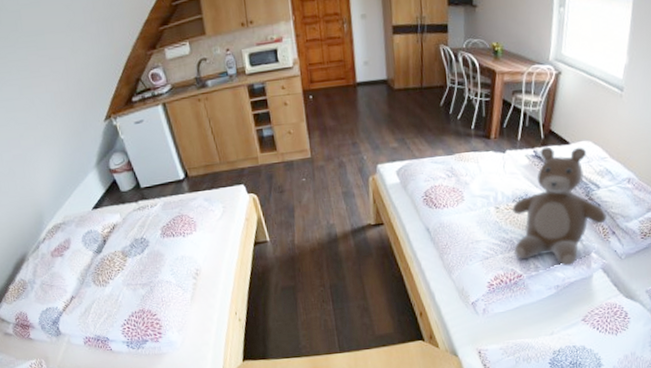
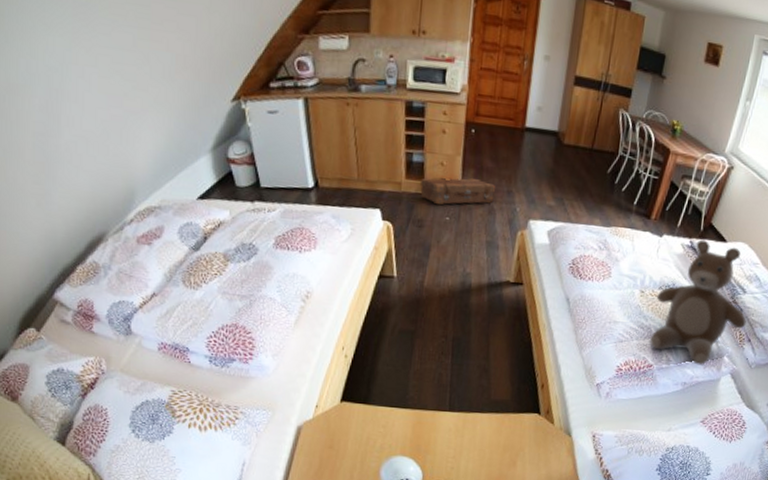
suitcase: none [274,139,342,170] -> present [420,178,496,206]

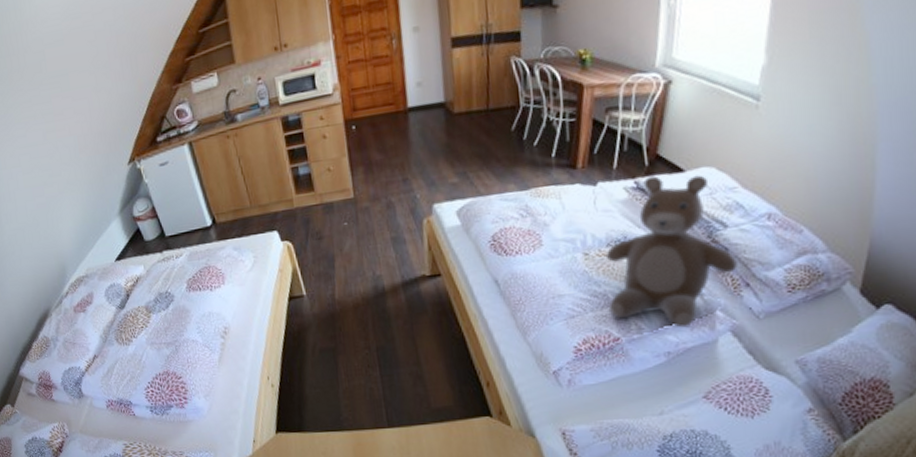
suitcase: present [420,178,496,206] -> none [311,175,390,213]

